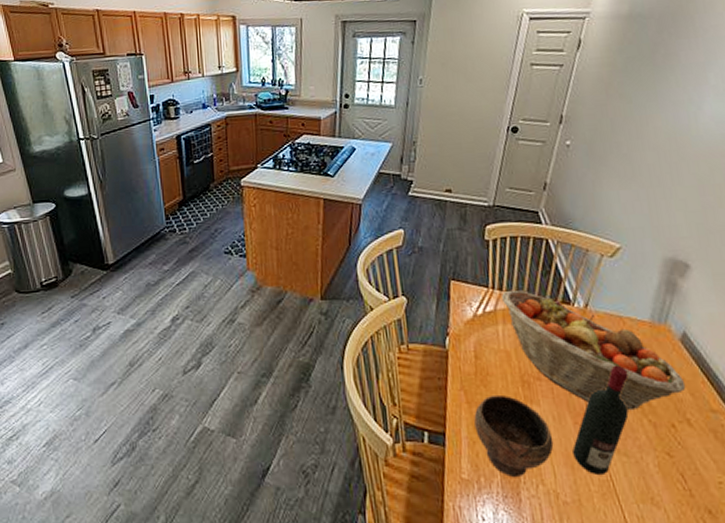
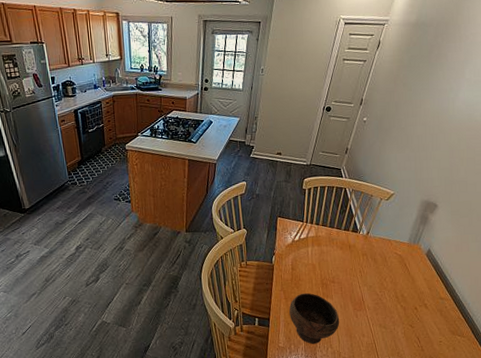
fruit basket: present [501,289,686,411] -> none [311,223,426,300]
wine bottle: present [572,365,629,474] -> none [352,271,391,340]

